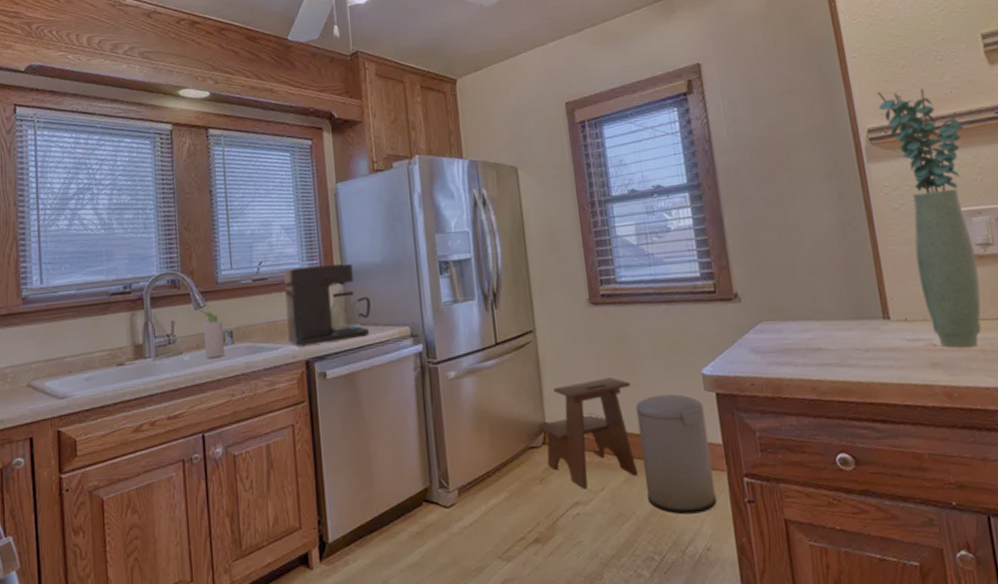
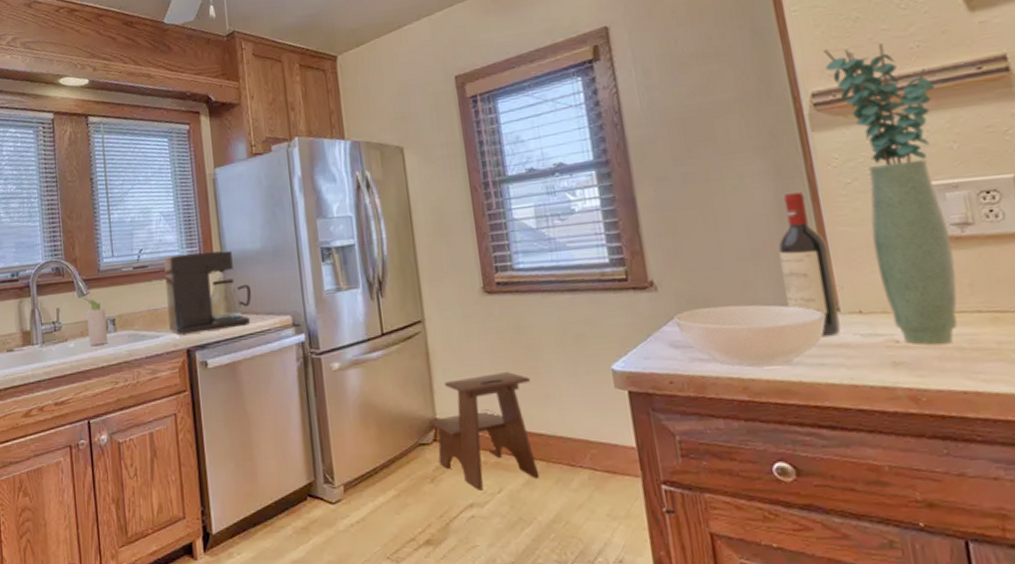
pedal bin: present [635,394,717,515] -> none [536,391,630,523]
bowl: none [754,314,880,370] -> present [673,304,827,368]
wine bottle: none [840,215,891,343] -> present [778,192,841,338]

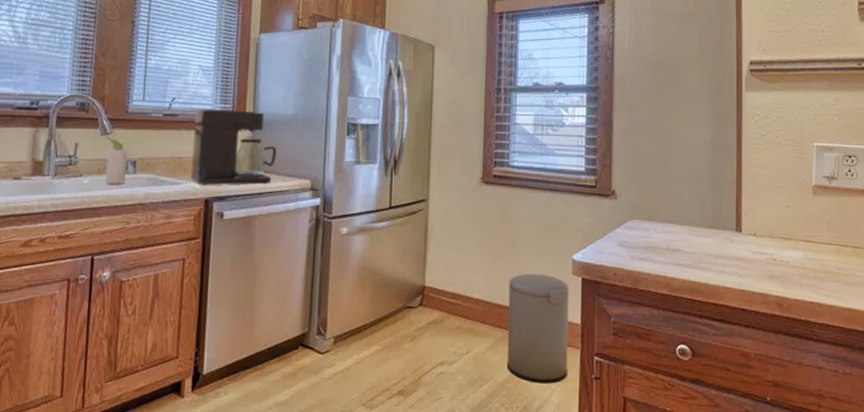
step stool: present [429,372,540,491] -> none [418,252,508,351]
pedal bin: none [536,391,630,523] -> present [506,273,569,384]
bowl: present [673,304,827,368] -> none [625,217,732,270]
wine bottle: present [778,192,841,338] -> none [707,136,741,251]
vase: present [824,43,958,346] -> none [762,29,830,266]

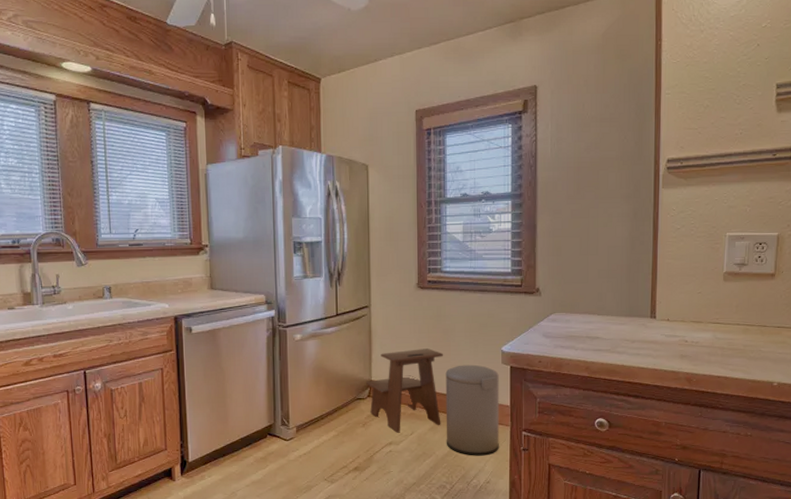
bottle: present [105,135,128,184] -> none [82,266,104,309]
coffee maker: present [191,108,276,186] -> none [157,237,233,305]
step stool: none [418,252,508,351] -> present [366,348,444,433]

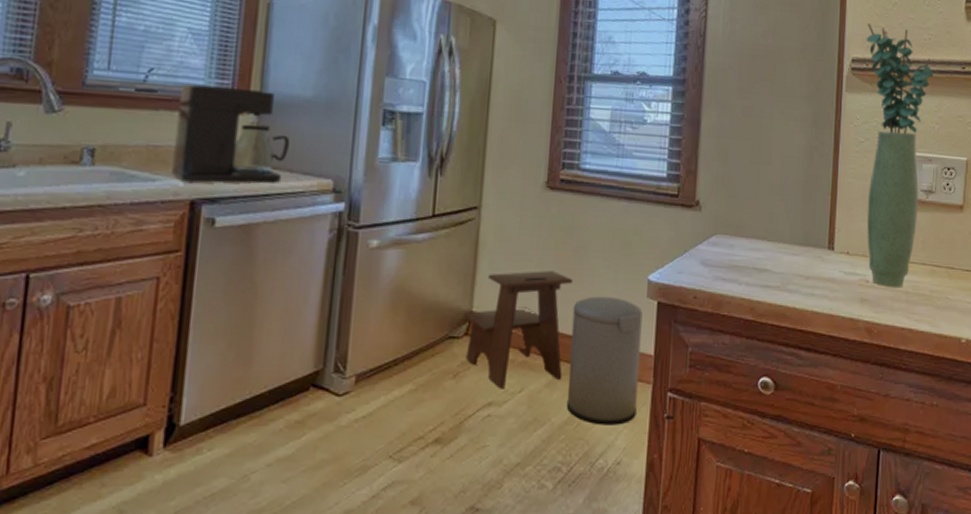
coffee maker: none [157,237,233,305] -> present [171,83,290,184]
vase: none [680,127,745,346] -> present [866,24,934,289]

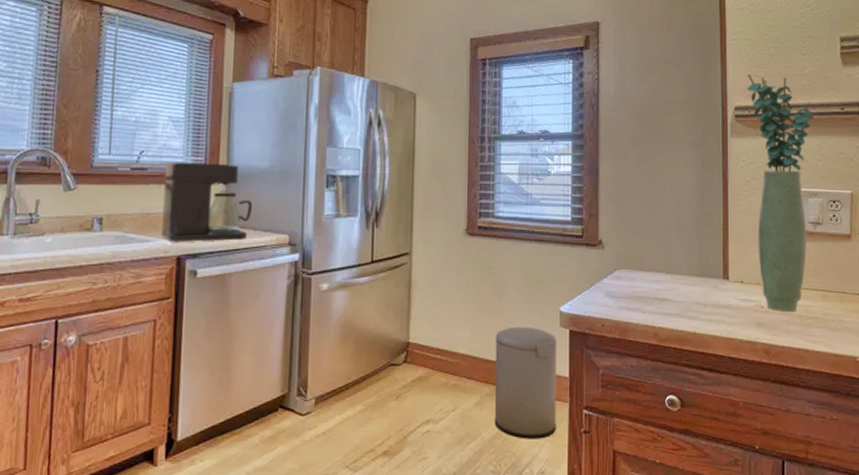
step stool: present [464,271,574,389] -> none [402,306,494,408]

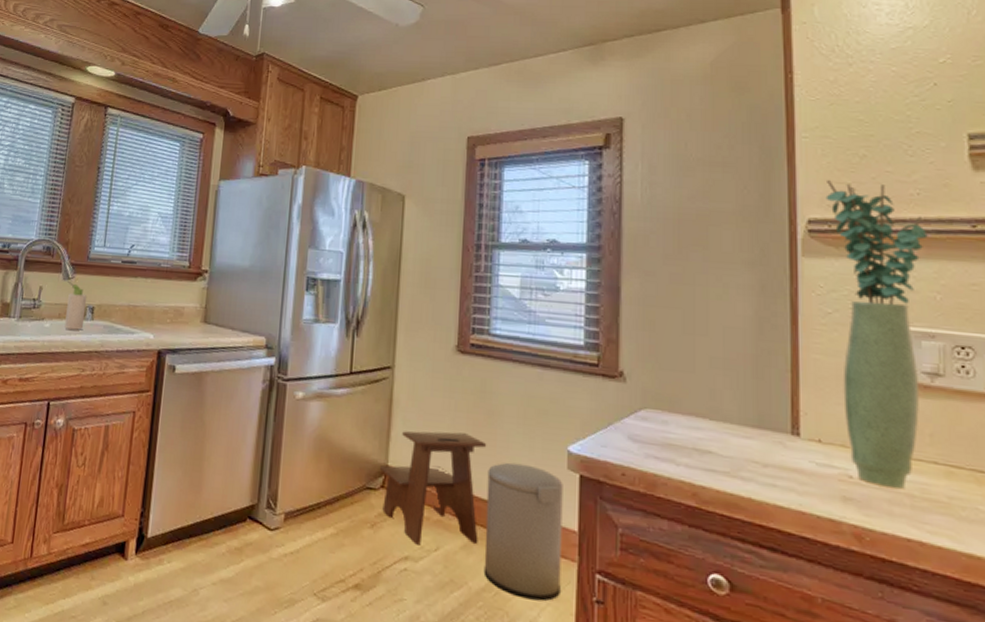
bottle: none [69,191,94,243] -> present [64,280,88,330]
coffee maker: present [161,161,252,243] -> none [145,256,232,339]
step stool: none [402,306,494,408] -> present [380,431,487,545]

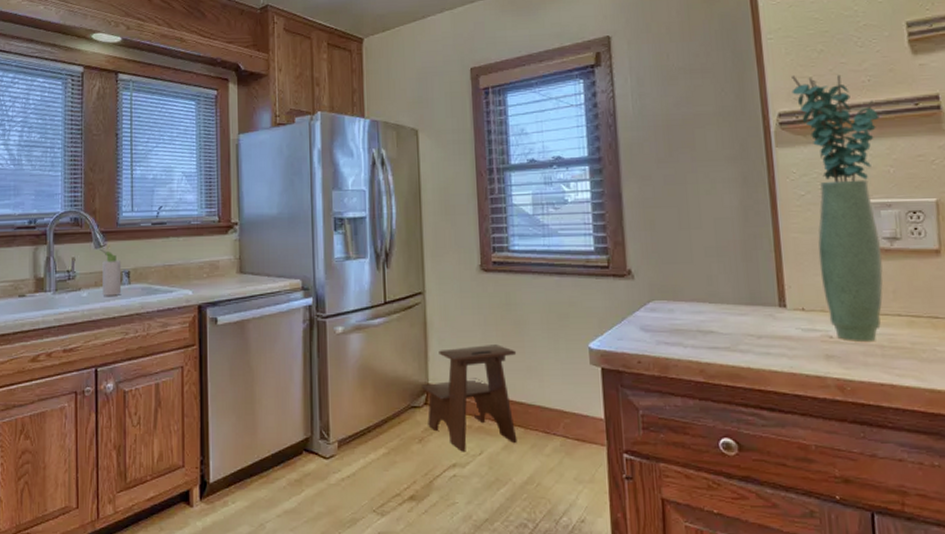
pedal bin: present [483,462,563,601] -> none [519,365,594,485]

